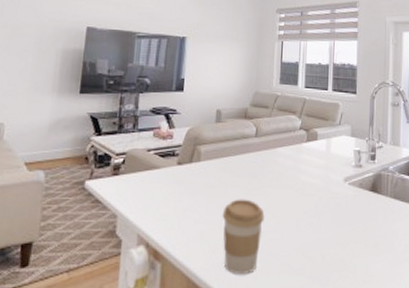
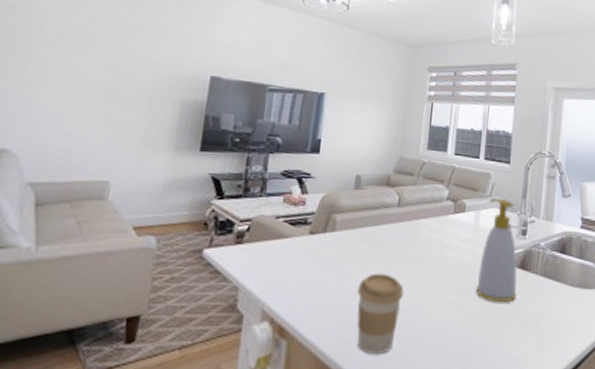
soap bottle: none [331,125,369,224] -> present [476,197,517,303]

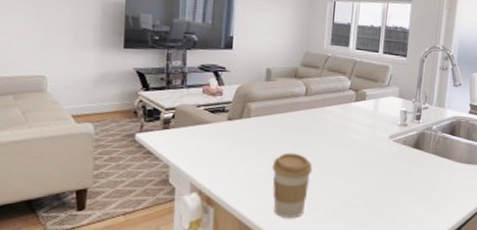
soap bottle: present [476,197,517,303] -> none [375,87,412,177]

